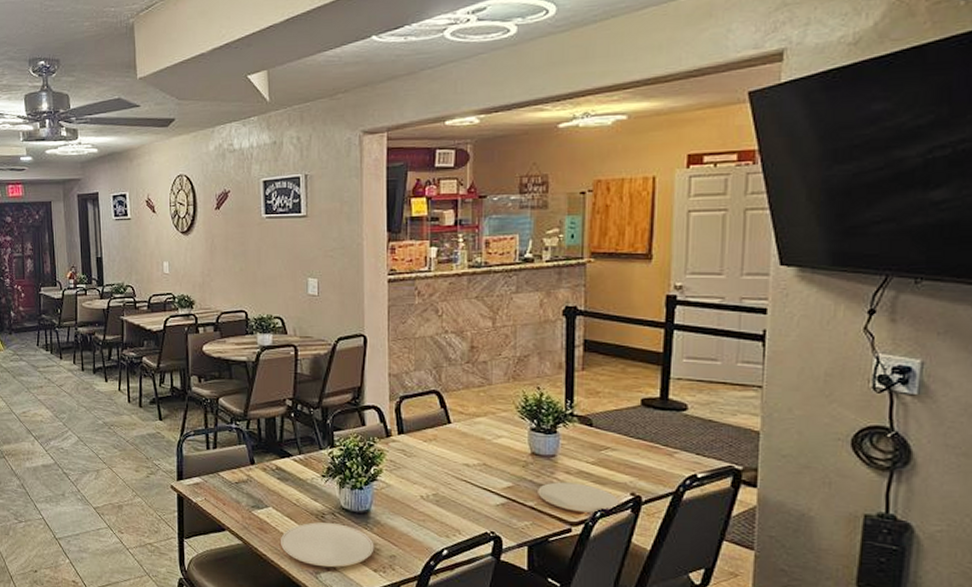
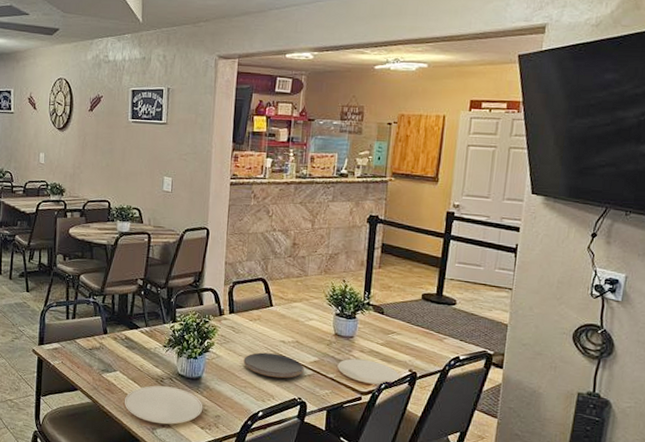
plate: none [419,479,496,509] -> present [243,352,304,379]

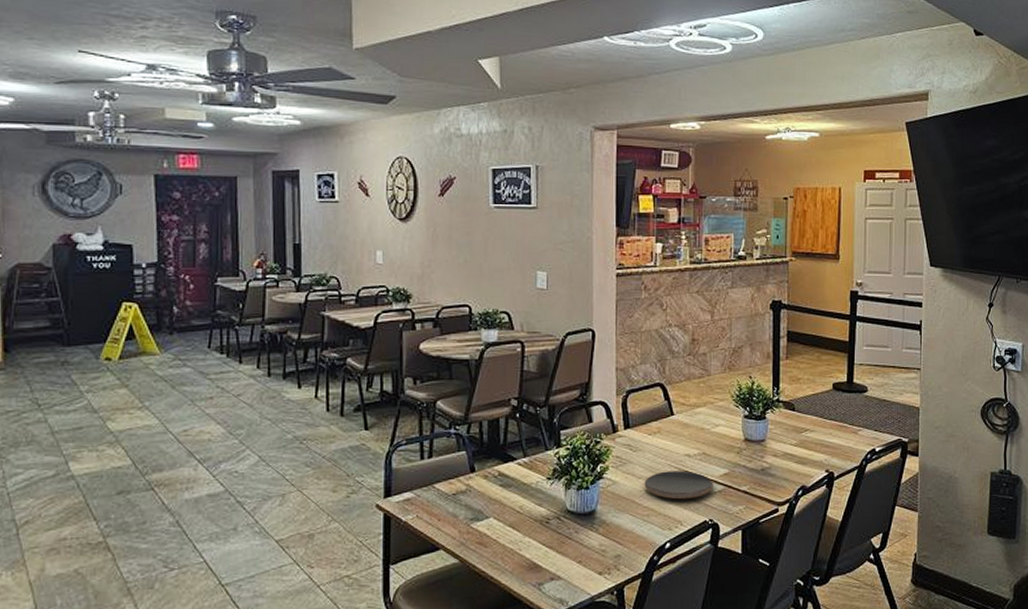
plate: present [124,385,203,425] -> none [501,528,600,577]
plate: present [337,358,401,386] -> none [750,465,818,493]

